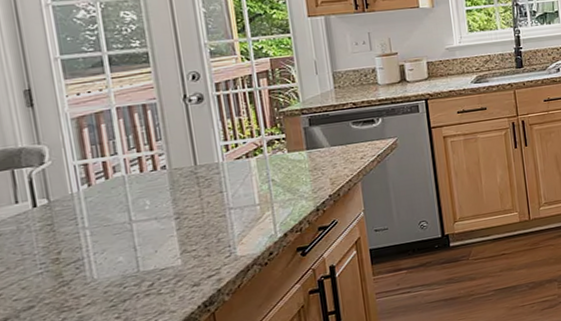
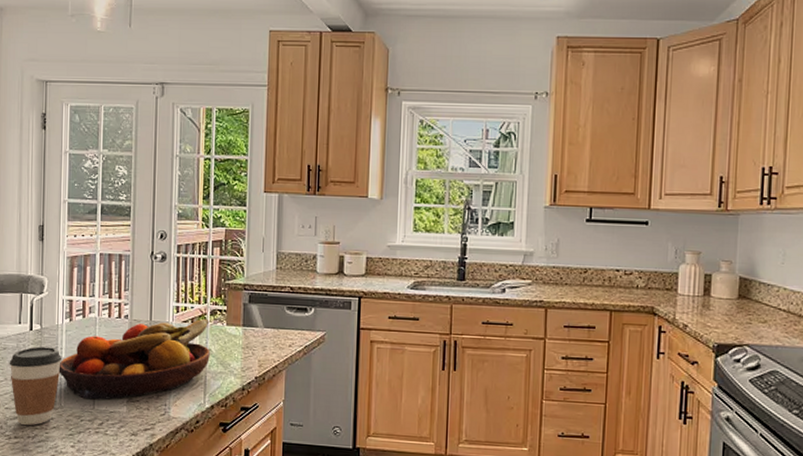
coffee cup: none [9,219,86,313] -> present [9,346,63,426]
fruit bowl: none [82,150,274,265] -> present [59,318,210,400]

